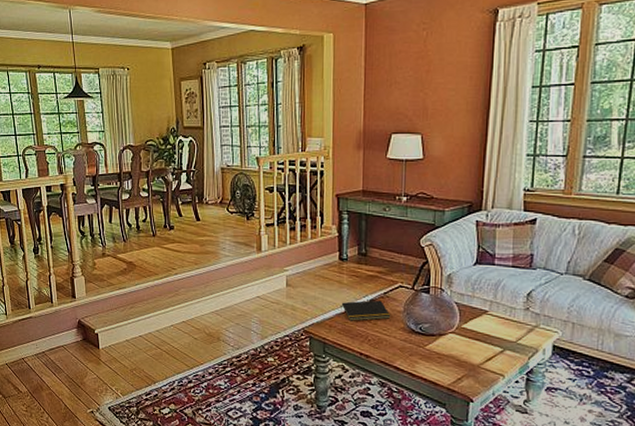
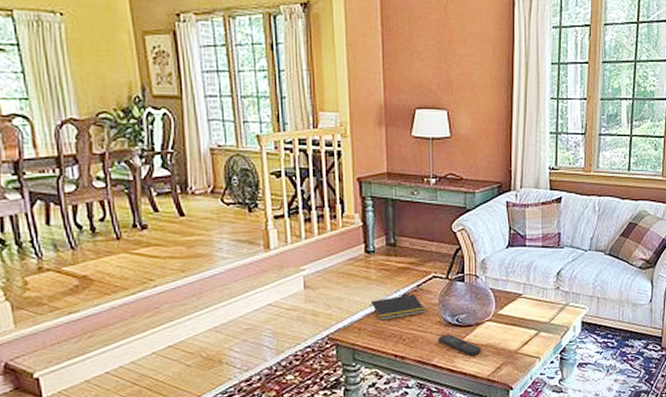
remote control: none [401,340,443,364] -> present [438,334,482,356]

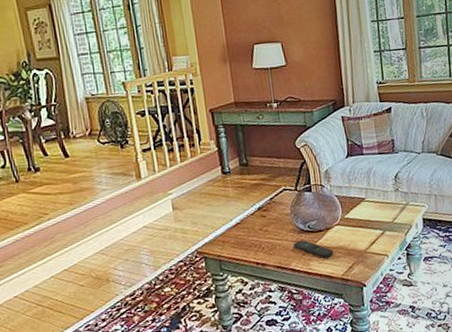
notepad: present [370,294,426,321] -> none [230,206,280,233]

